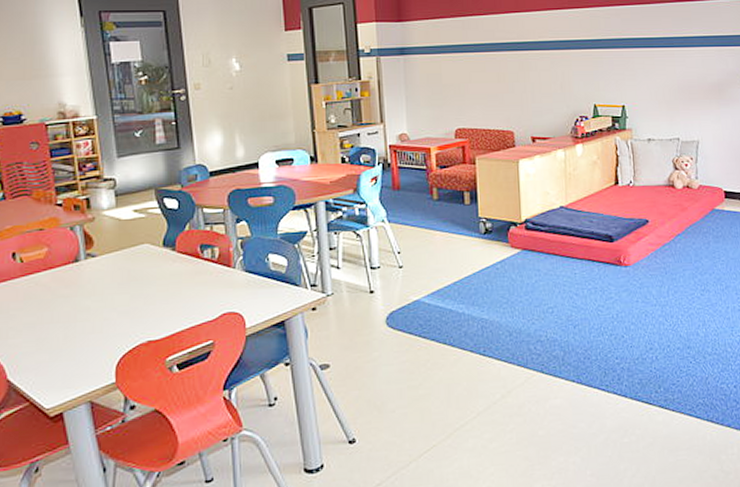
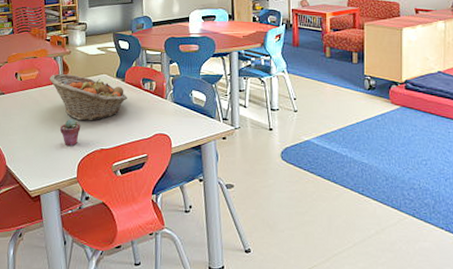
fruit basket: none [65,248,181,308] -> present [49,74,127,121]
potted succulent: none [85,306,117,342] -> present [59,119,81,146]

